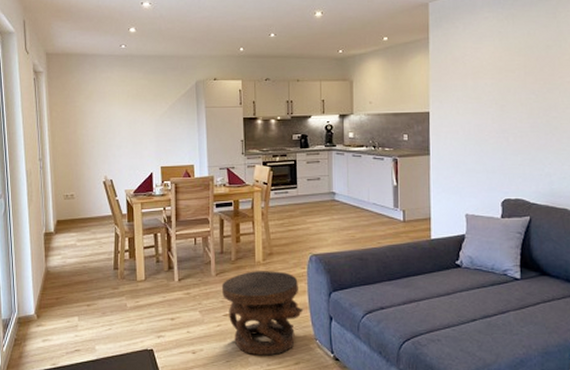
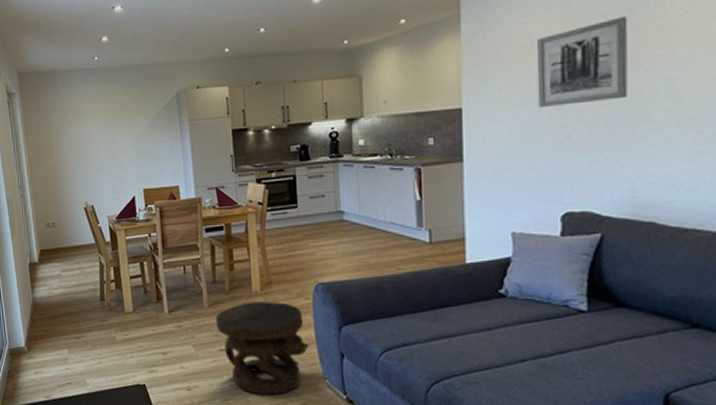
wall art: none [484,51,548,115] -> present [536,16,628,107]

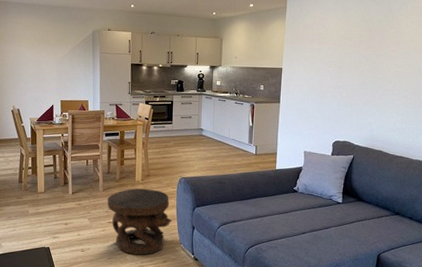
wall art: present [536,16,628,107] -> none [326,24,378,74]

